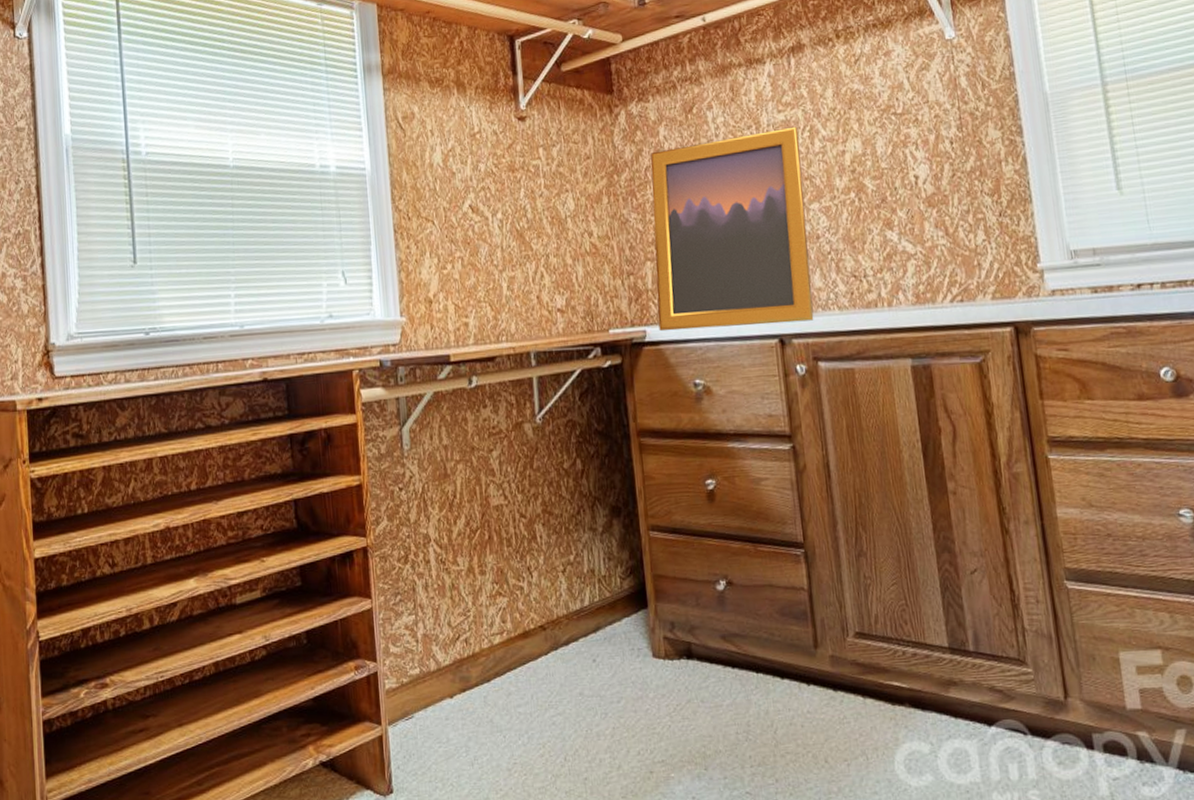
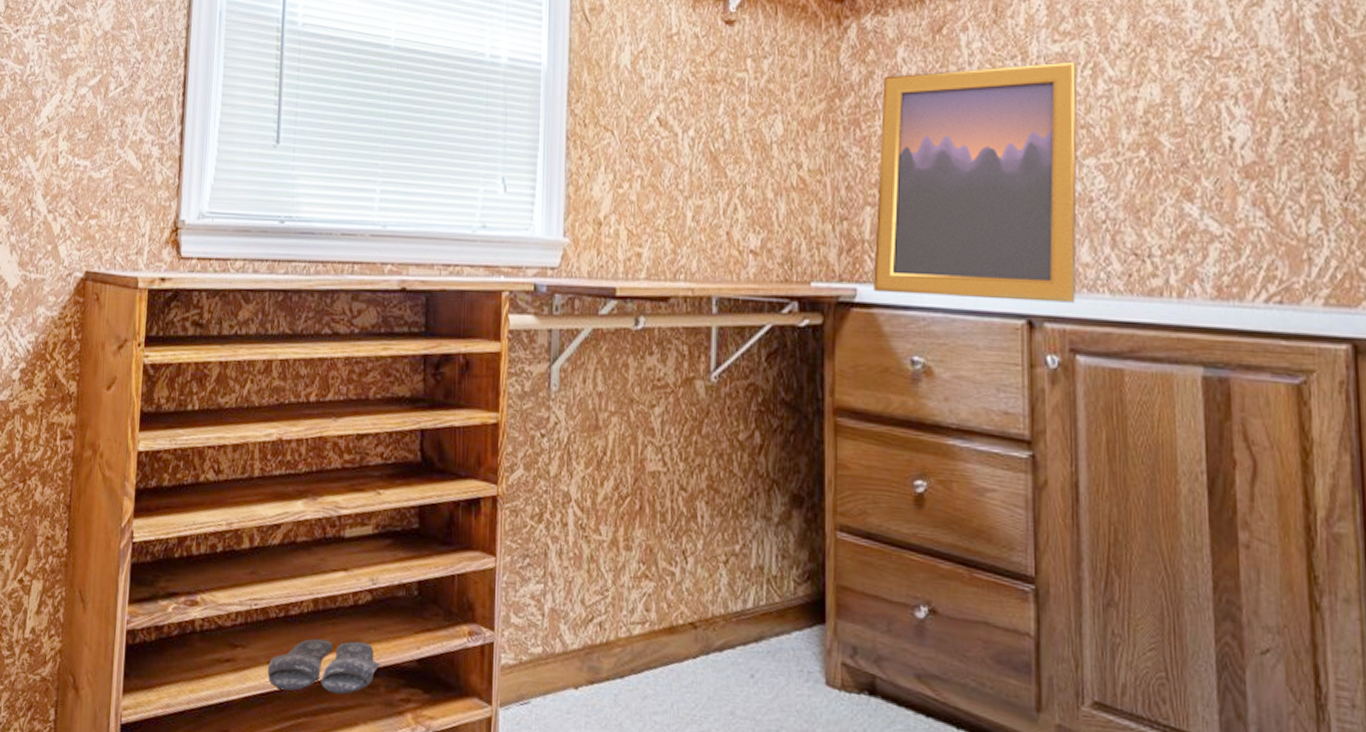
slippers: none [179,691,280,747] -> present [267,638,379,695]

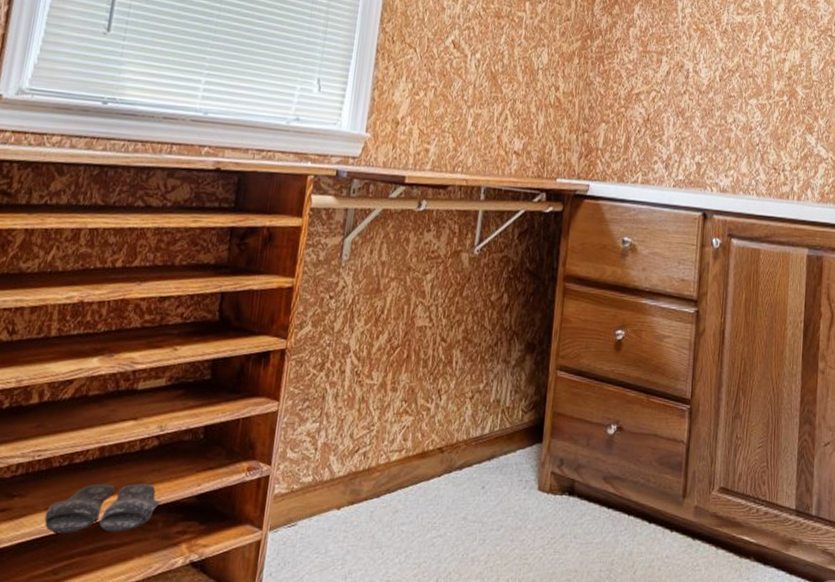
picture frame: present [873,61,1078,303] -> none [601,26,751,201]

